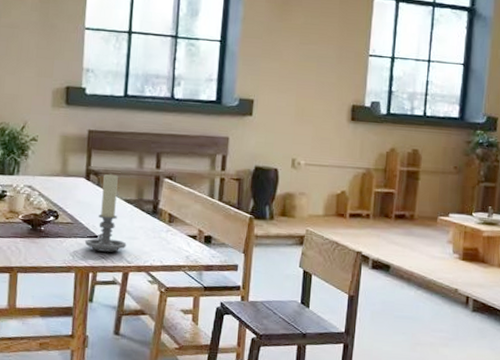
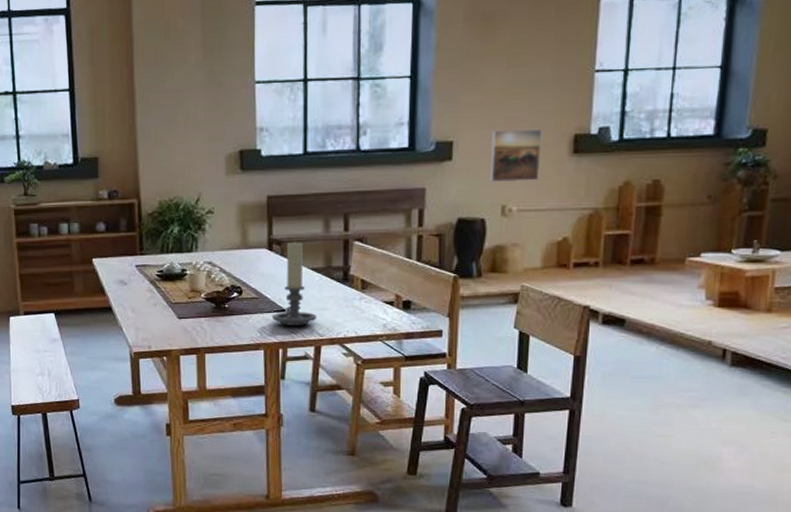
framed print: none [282,94,327,141] -> present [489,129,543,183]

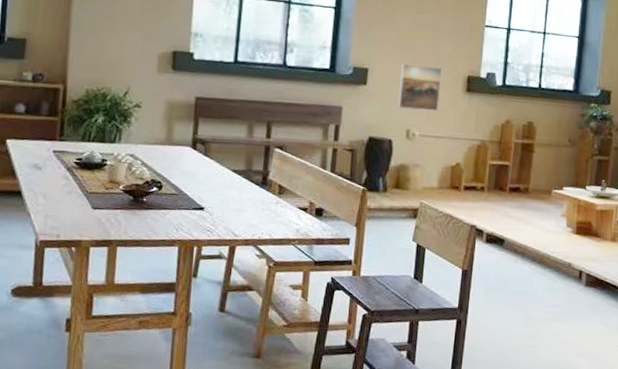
candle holder: present [272,241,317,326] -> none [190,143,234,225]

